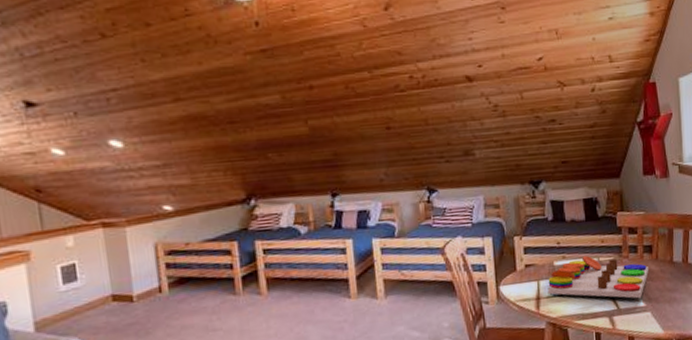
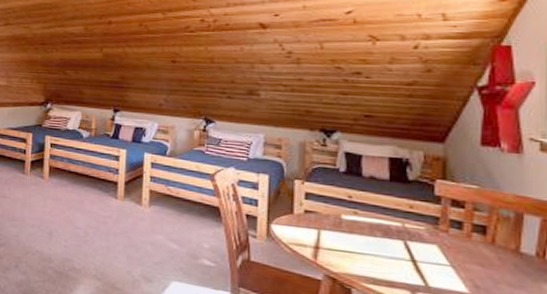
board game: present [547,255,648,299] -> none [330,217,478,283]

